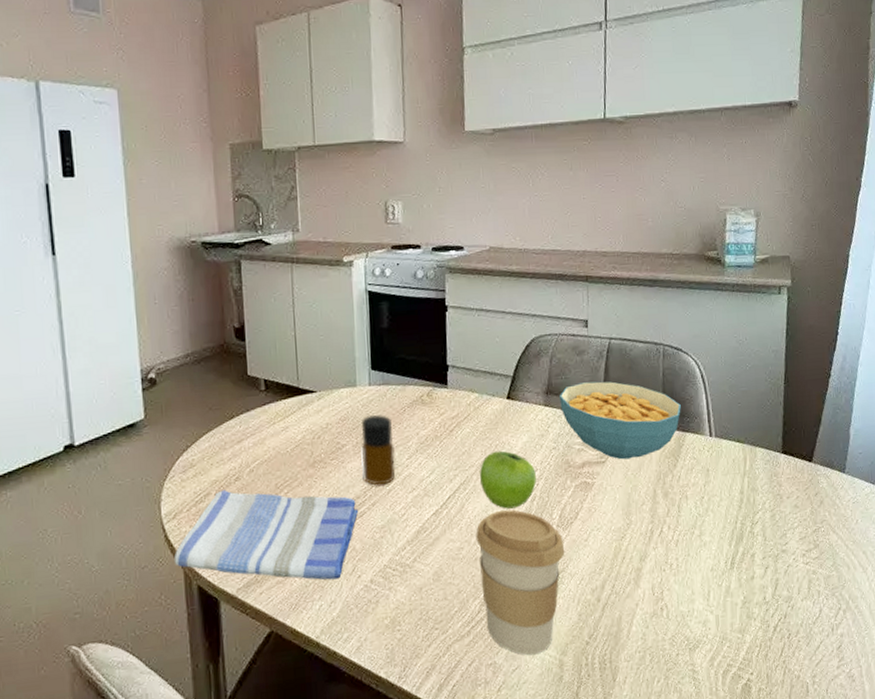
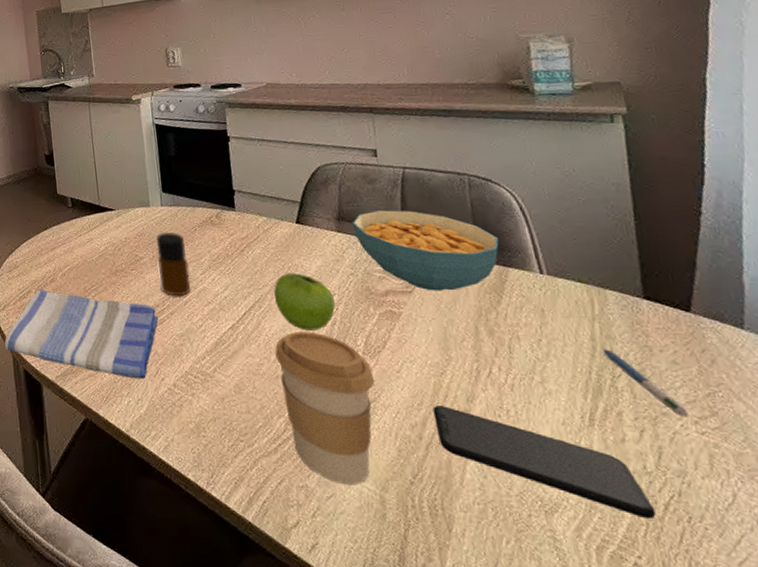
smartphone: none [611,567,767,641] -> present [432,406,656,520]
pen: none [747,500,799,552] -> present [602,349,689,417]

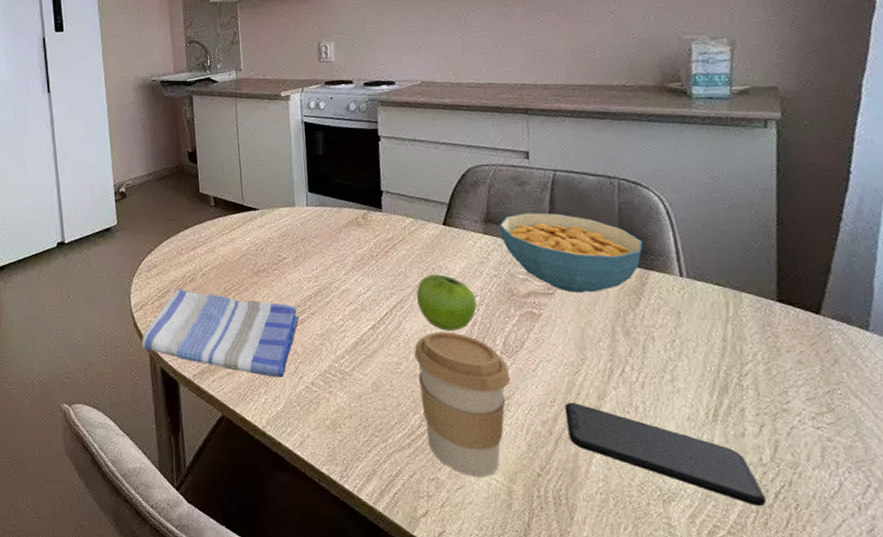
bottle: present [156,233,191,296] -> none [300,233,333,297]
pen: present [602,349,689,417] -> none [733,349,807,413]

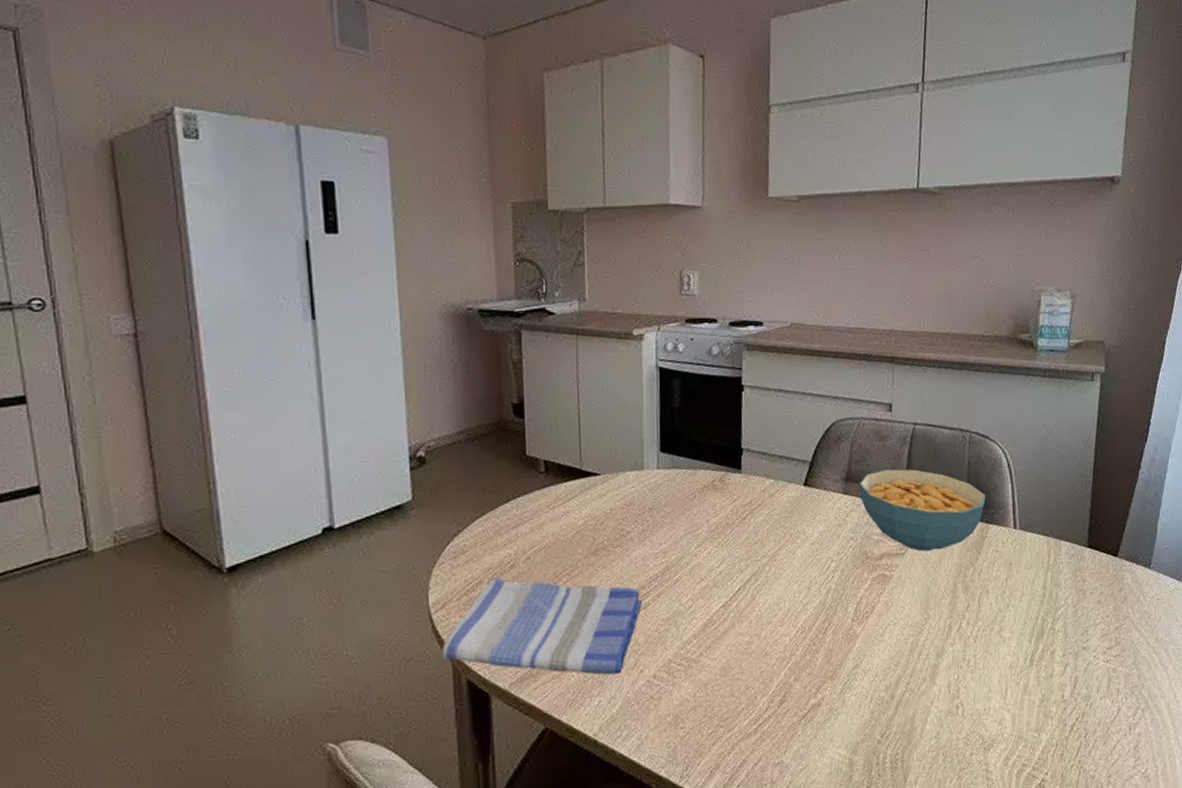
coffee cup: present [414,332,511,477] -> none [766,602,859,754]
fruit: present [417,274,477,331] -> none [773,540,832,602]
smartphone: present [564,403,766,507] -> none [907,663,1064,741]

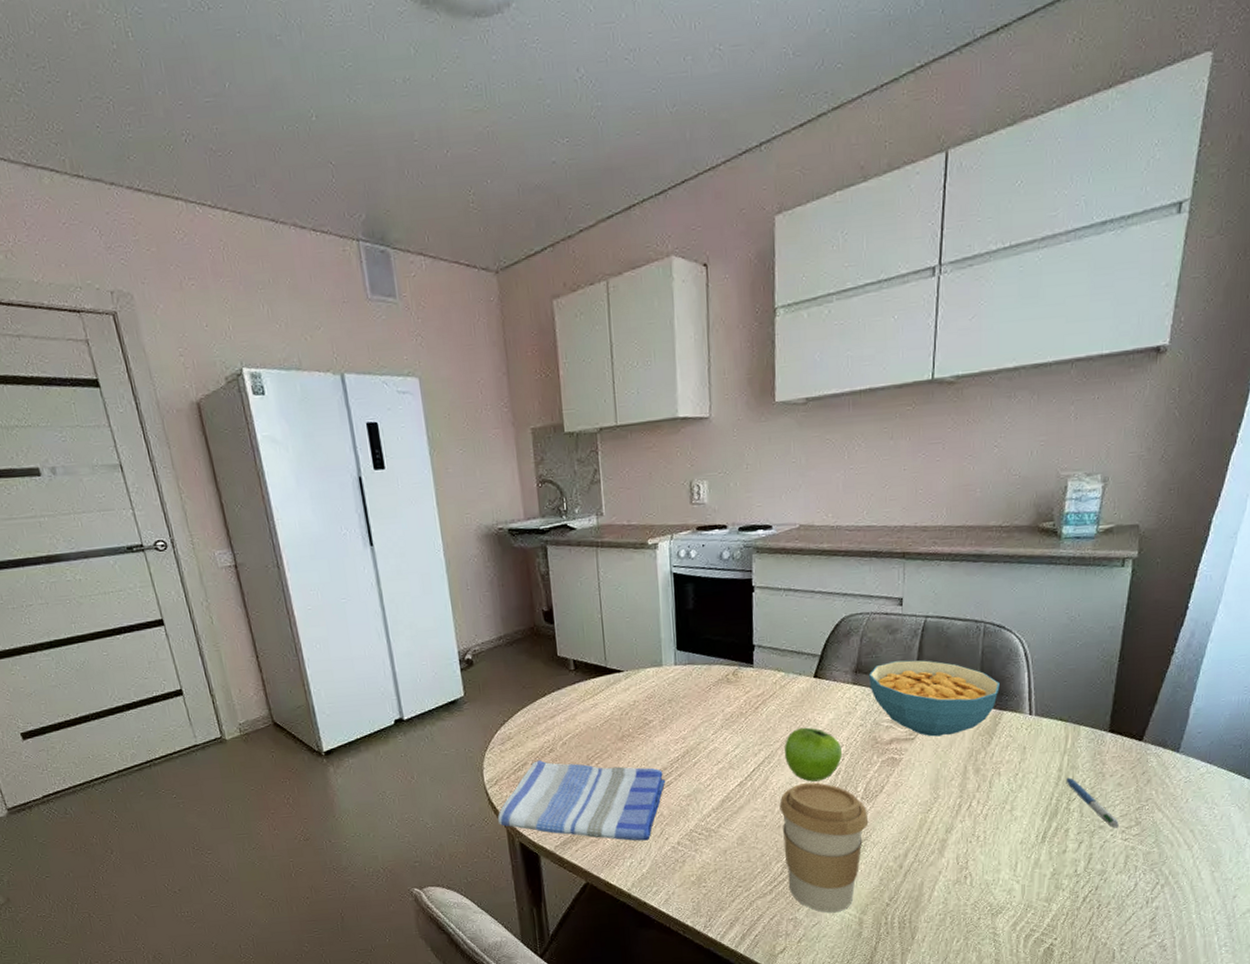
coffee cup: none [766,602,859,754] -> present [779,782,869,913]
fruit: none [773,540,832,602] -> present [785,727,842,782]
pen: none [1050,595,1100,649] -> present [1066,777,1119,829]

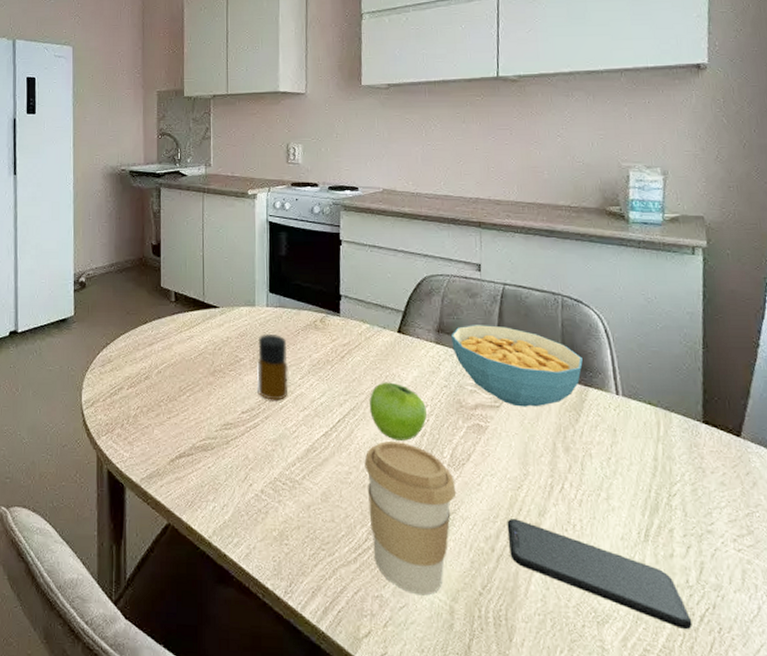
dish towel: present [497,760,666,841] -> none [89,386,253,484]
bottle: none [667,693,701,758] -> present [256,334,288,401]
smartphone: none [915,838,1076,910] -> present [507,519,692,630]
pen: present [1066,777,1119,829] -> none [663,469,729,535]

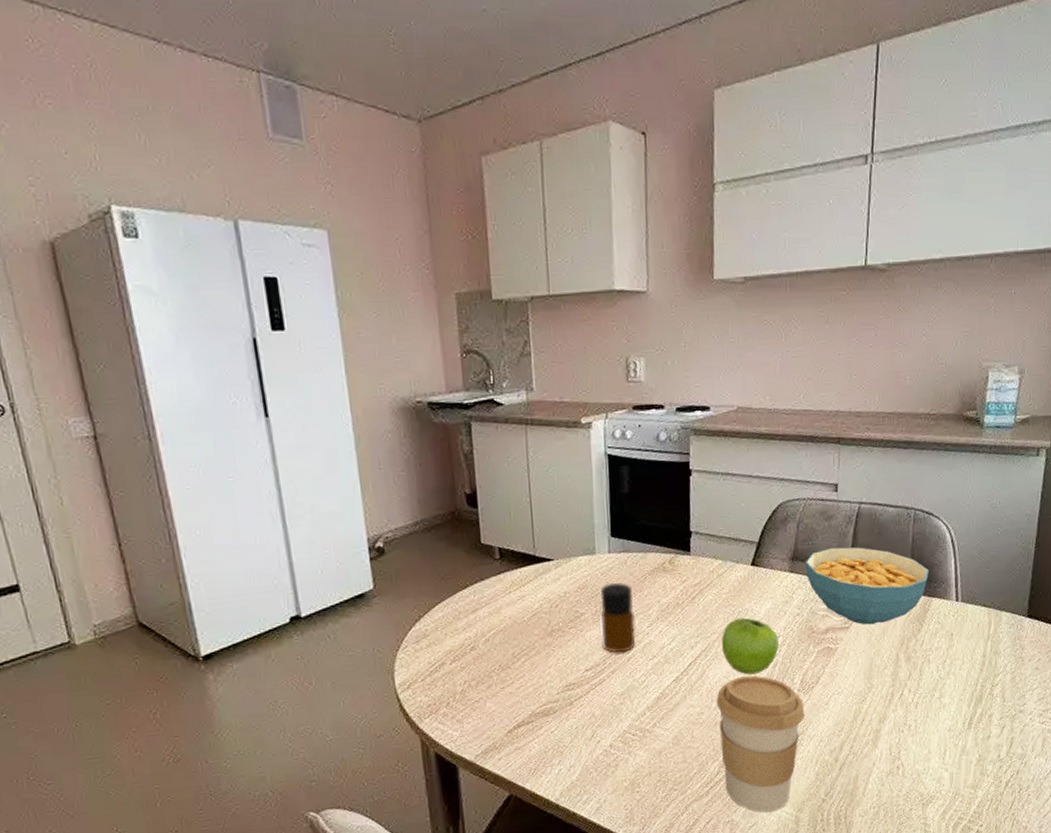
smartphone: present [507,519,692,630] -> none [850,729,999,796]

